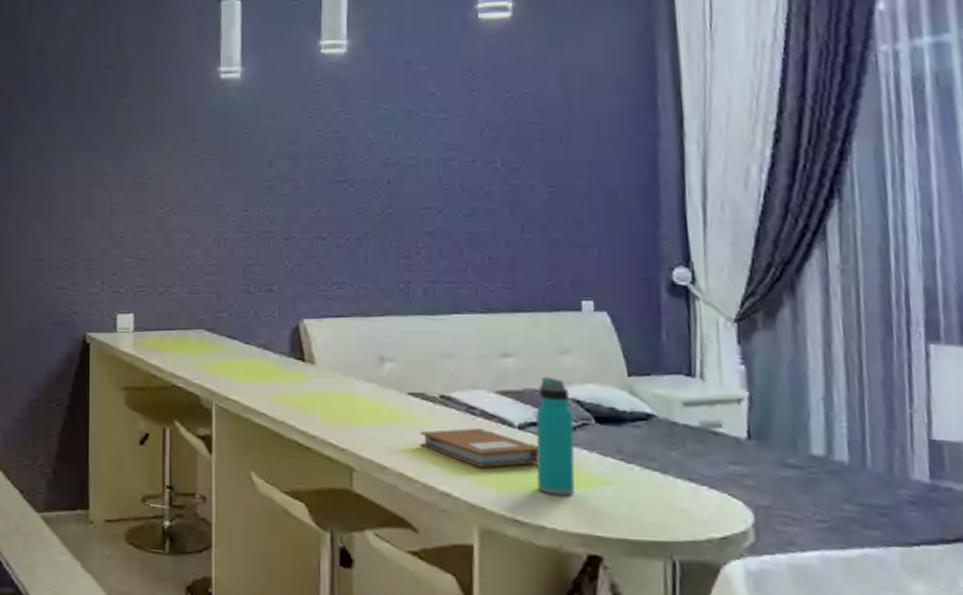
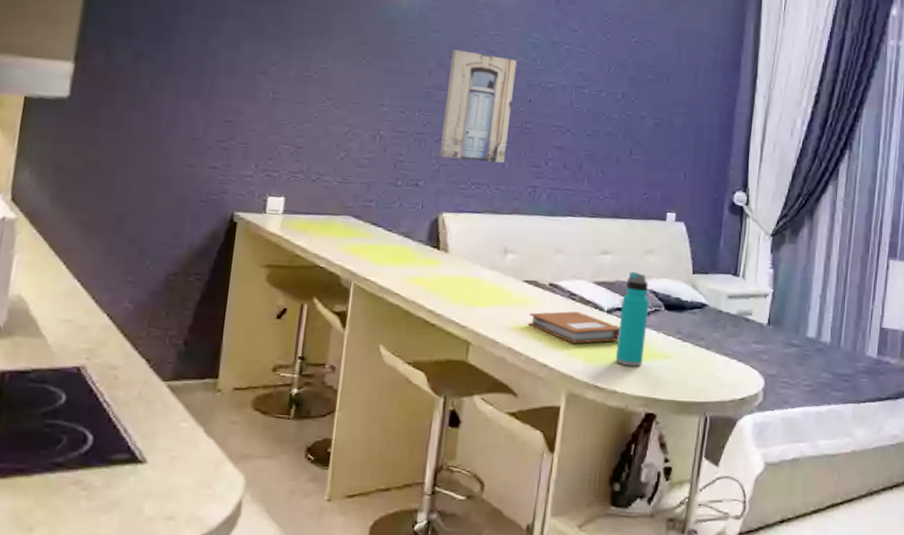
wall art: none [291,134,368,257] -> present [439,49,517,163]

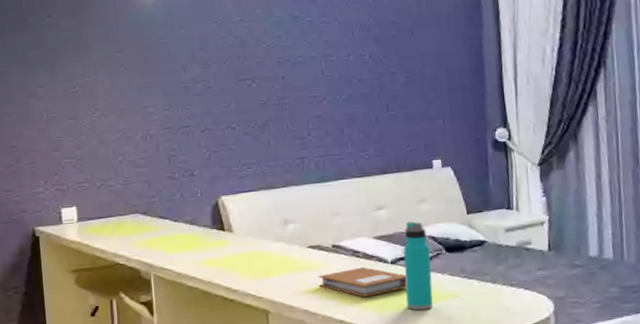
wall art: present [439,49,517,163] -> none [201,40,270,146]

